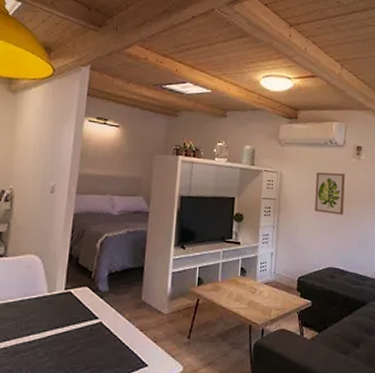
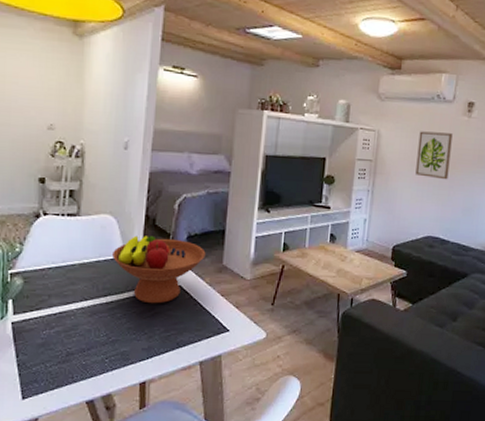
fruit bowl: none [36,274,126,341] -> present [112,235,206,304]

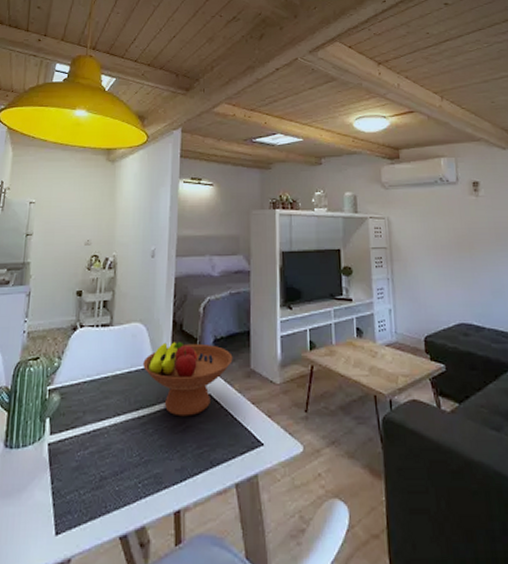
wall art: present [415,131,453,180] -> none [429,214,469,261]

